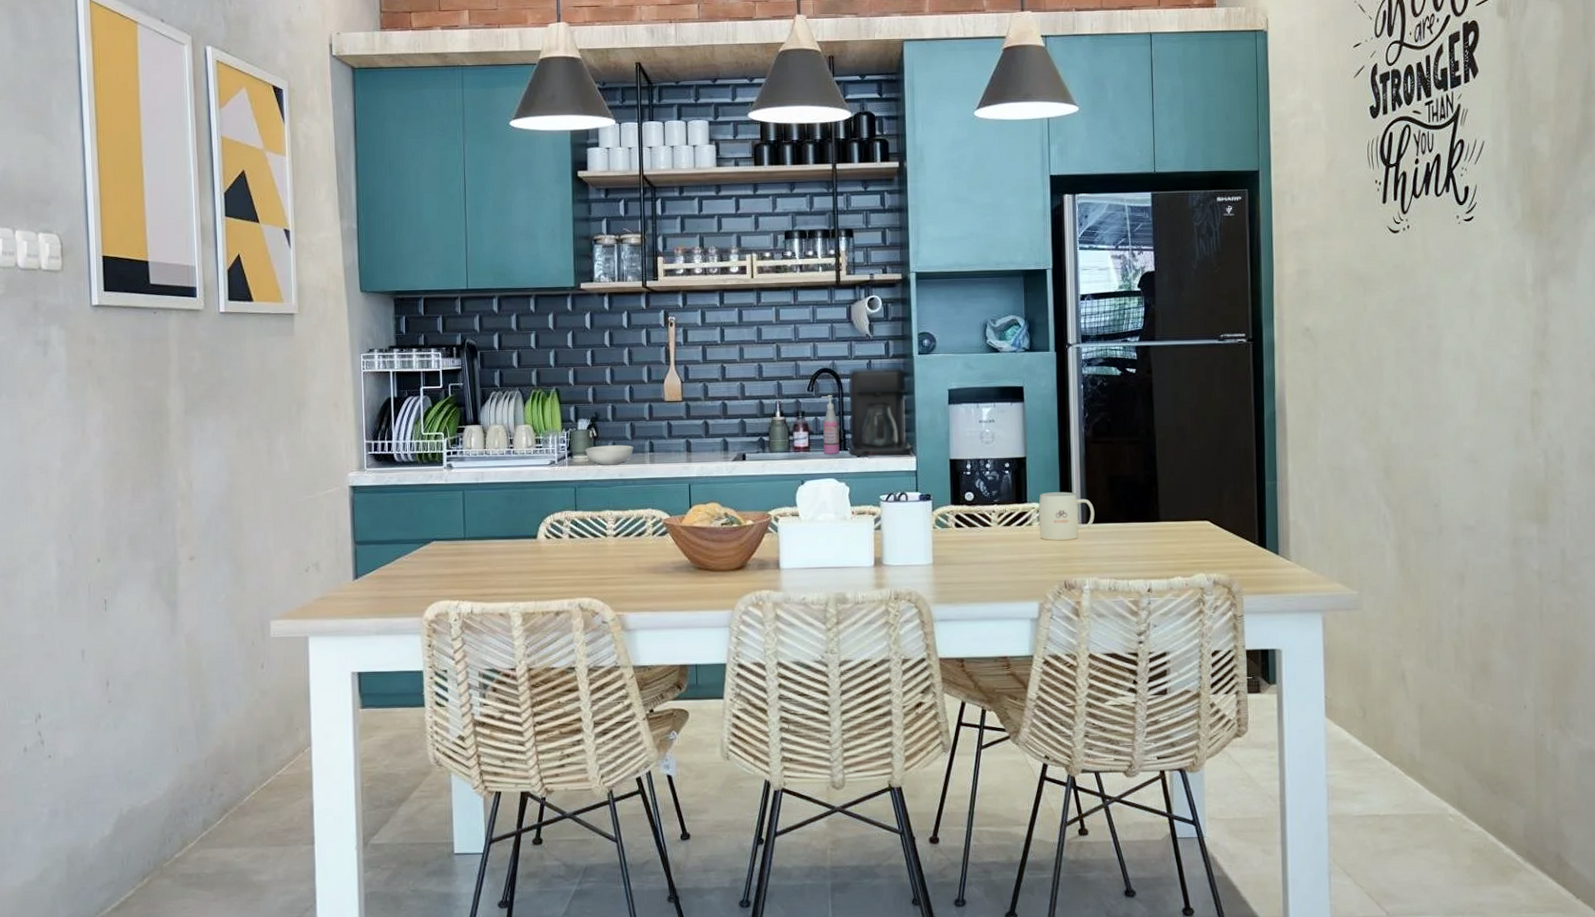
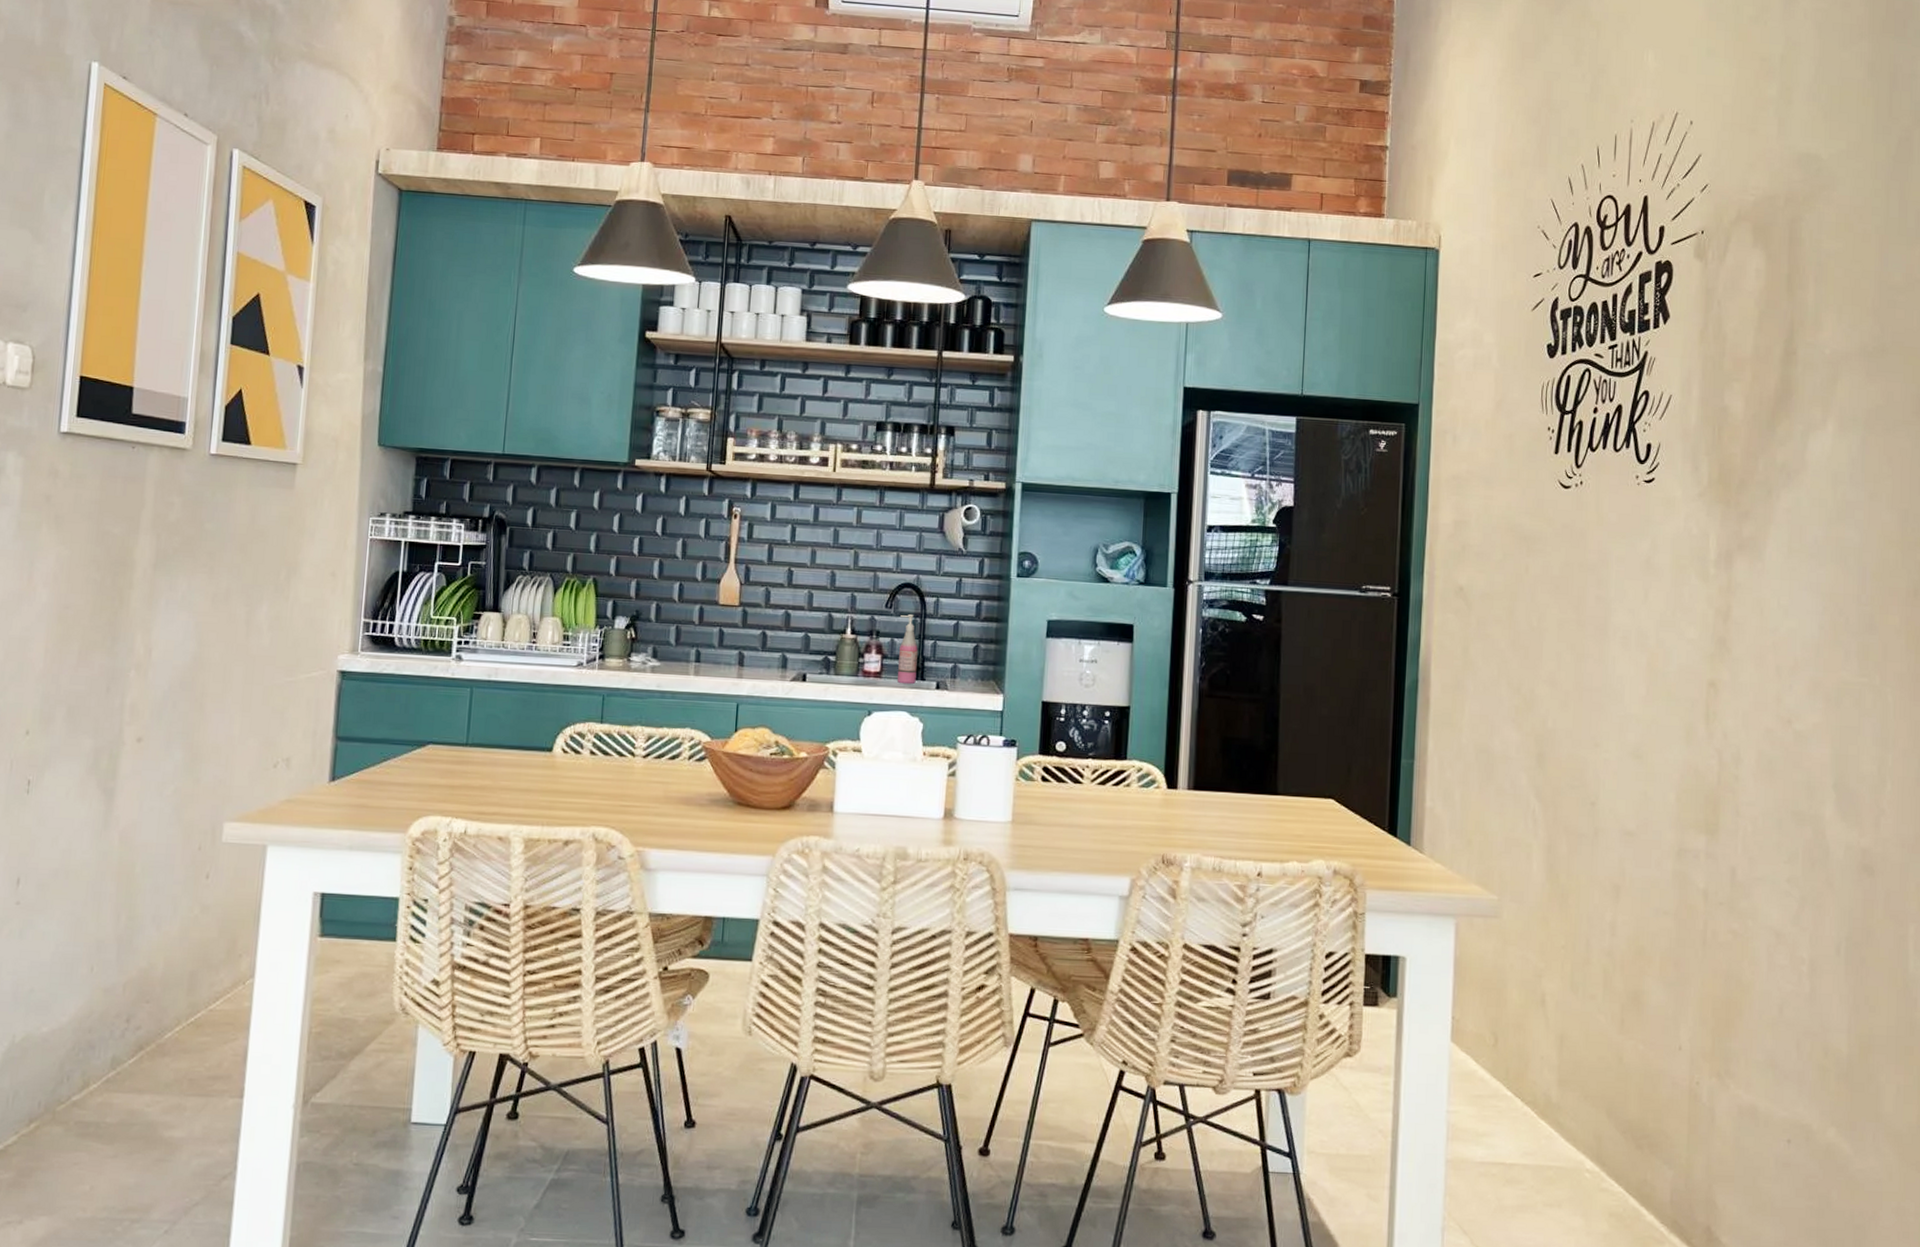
bowl: present [585,445,634,467] -> none [620,649,677,675]
coffee maker: present [848,366,912,457] -> none [926,585,1000,693]
mug: present [1038,492,1095,541] -> none [1138,749,1204,808]

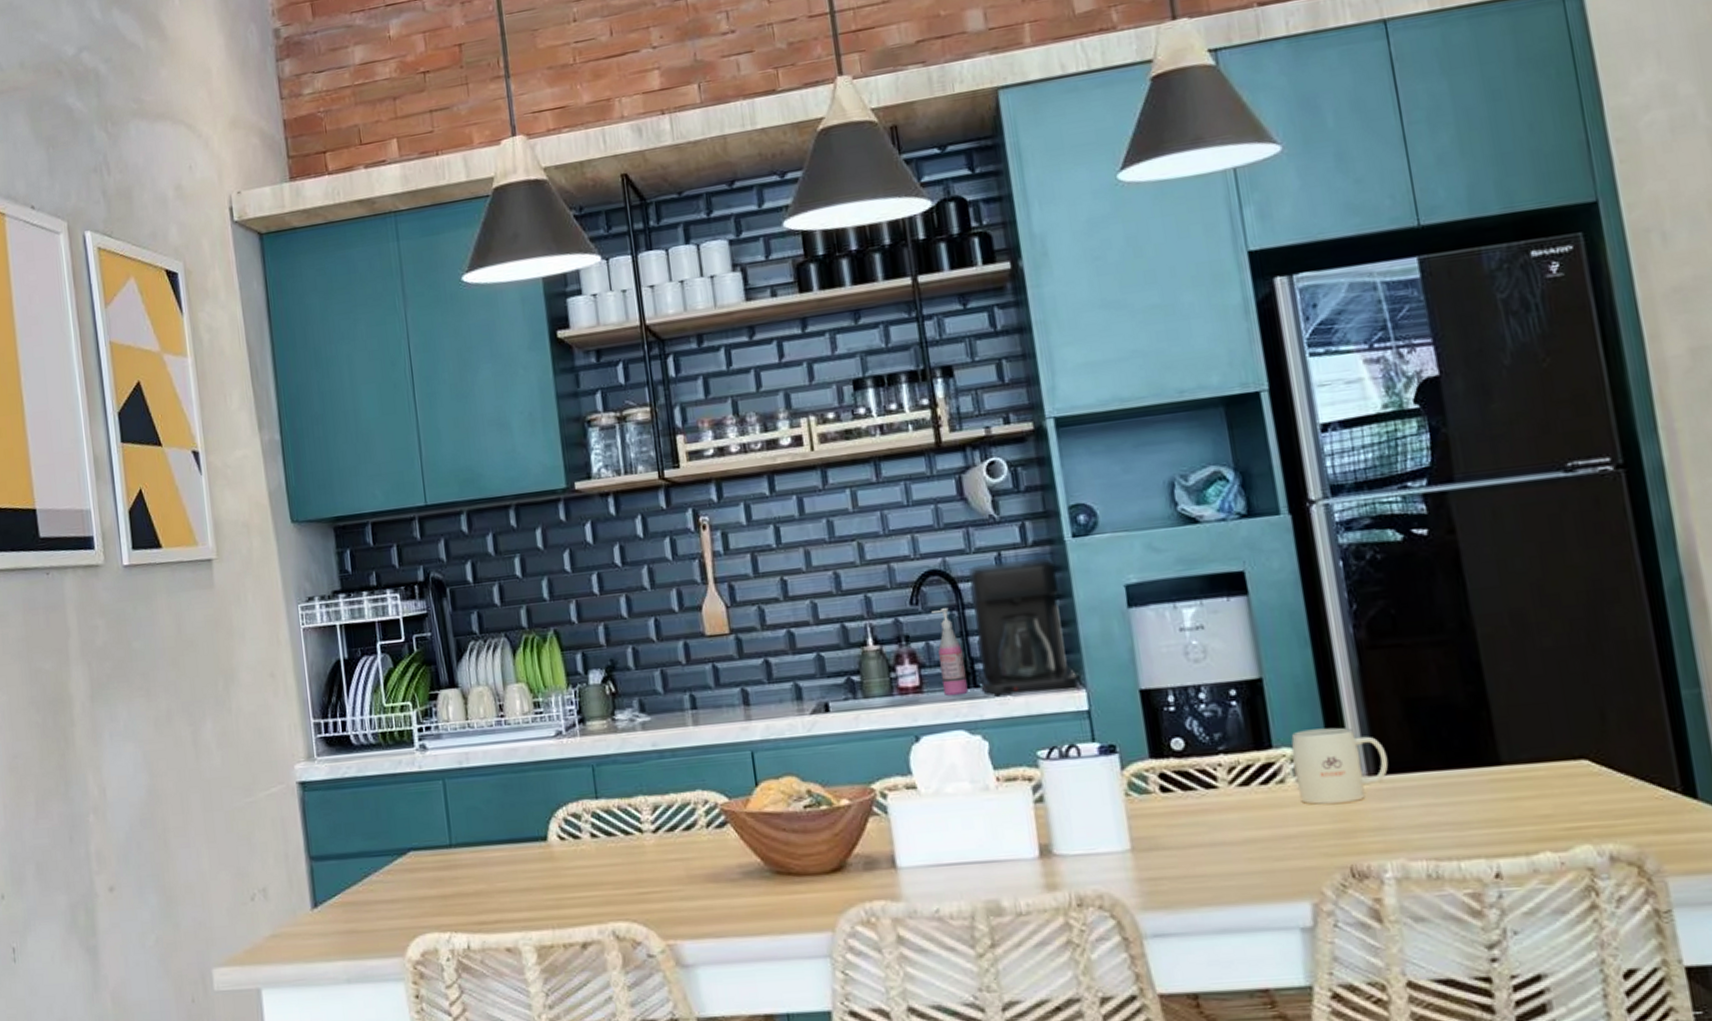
coffee maker: none [926,585,1000,693] -> present [969,558,1079,697]
mug: none [1138,749,1204,808] -> present [1291,727,1389,806]

